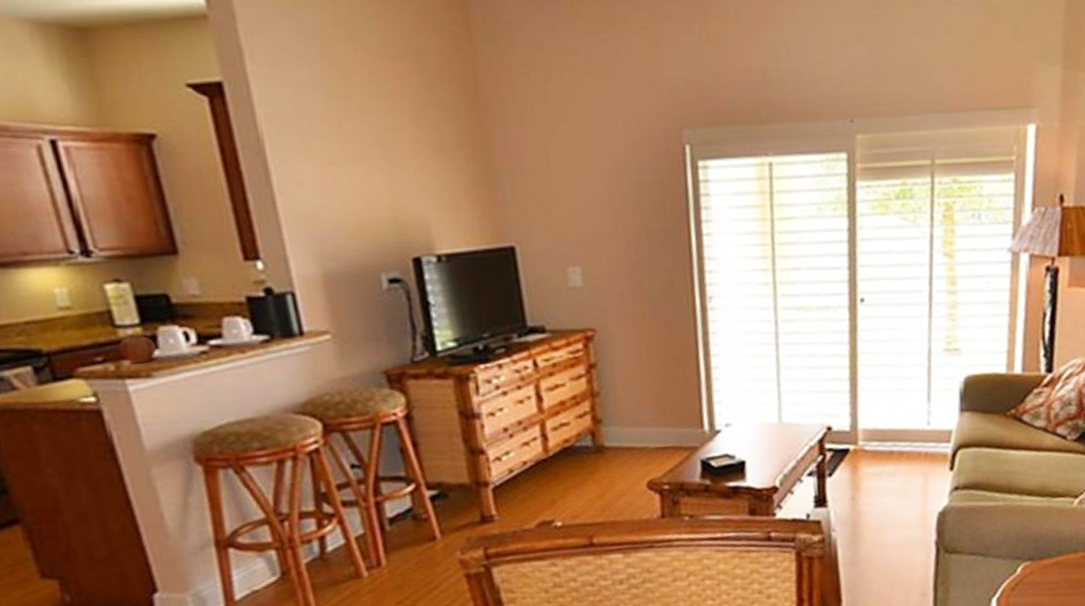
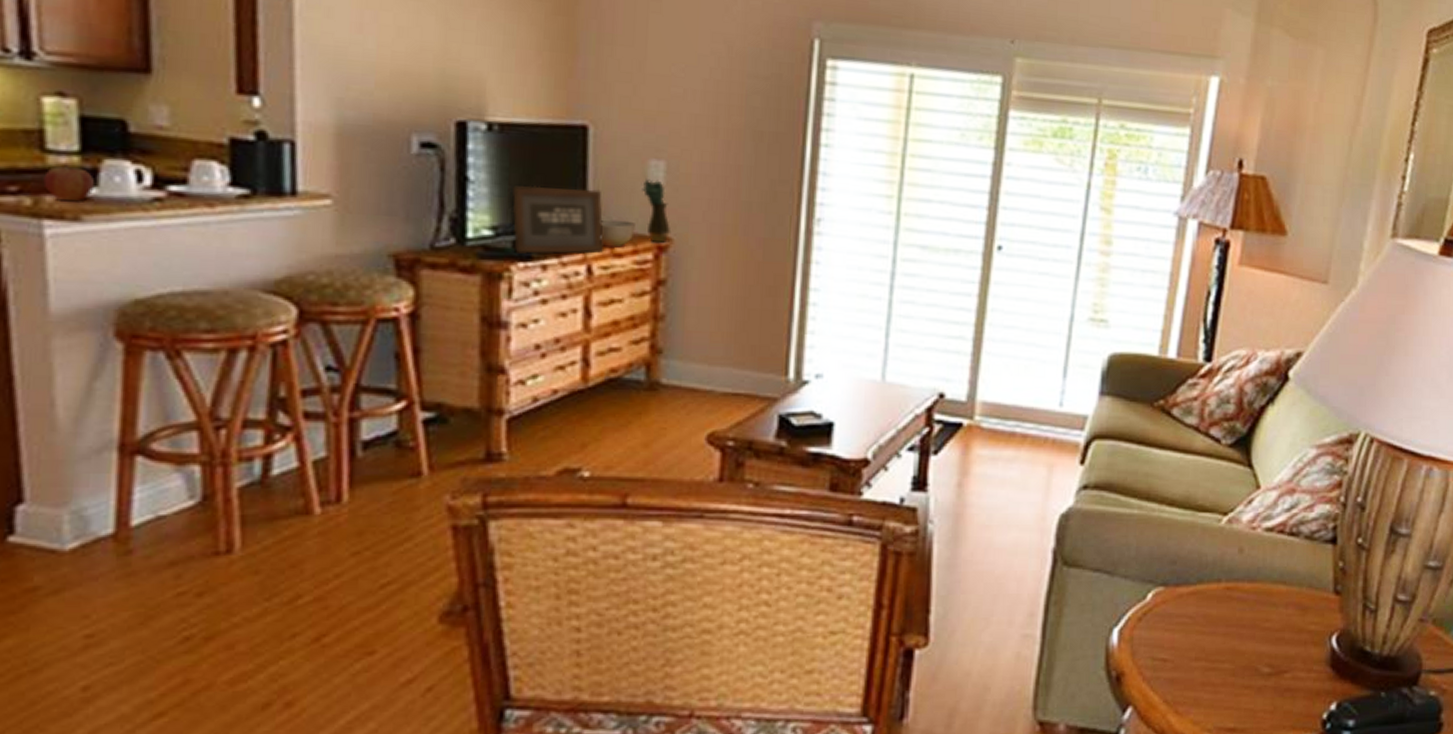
picture frame: none [465,297,543,358] -> present [512,185,604,255]
bowl: none [538,319,566,343] -> present [601,219,635,248]
vase: none [565,282,593,335] -> present [642,177,670,244]

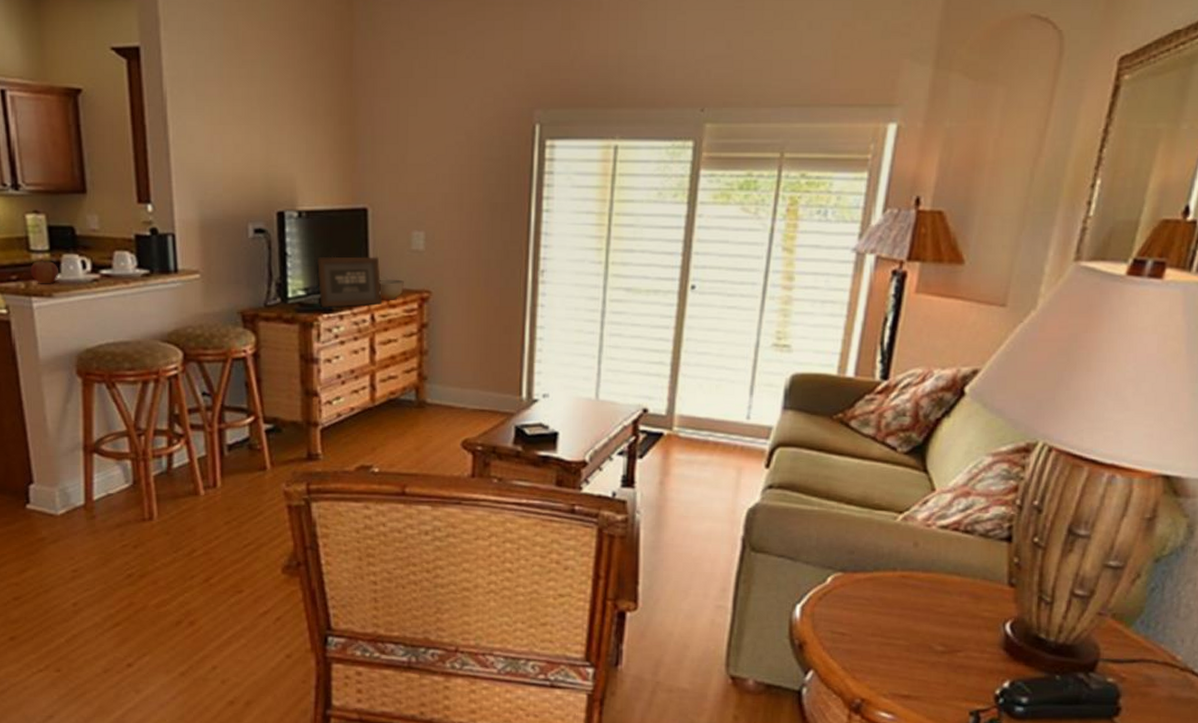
vase: present [642,177,670,244] -> none [408,245,430,296]

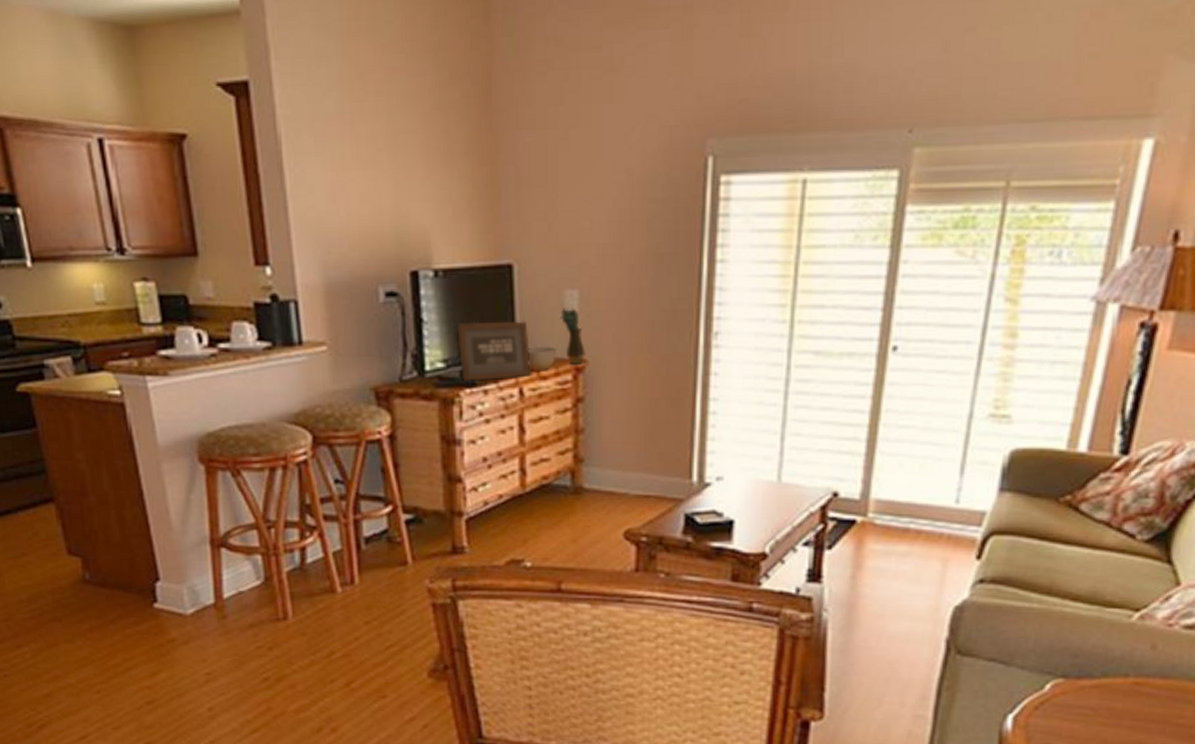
fruit: present [30,259,59,284] -> none [142,333,174,361]
vase: none [408,245,430,296] -> present [560,306,585,365]

